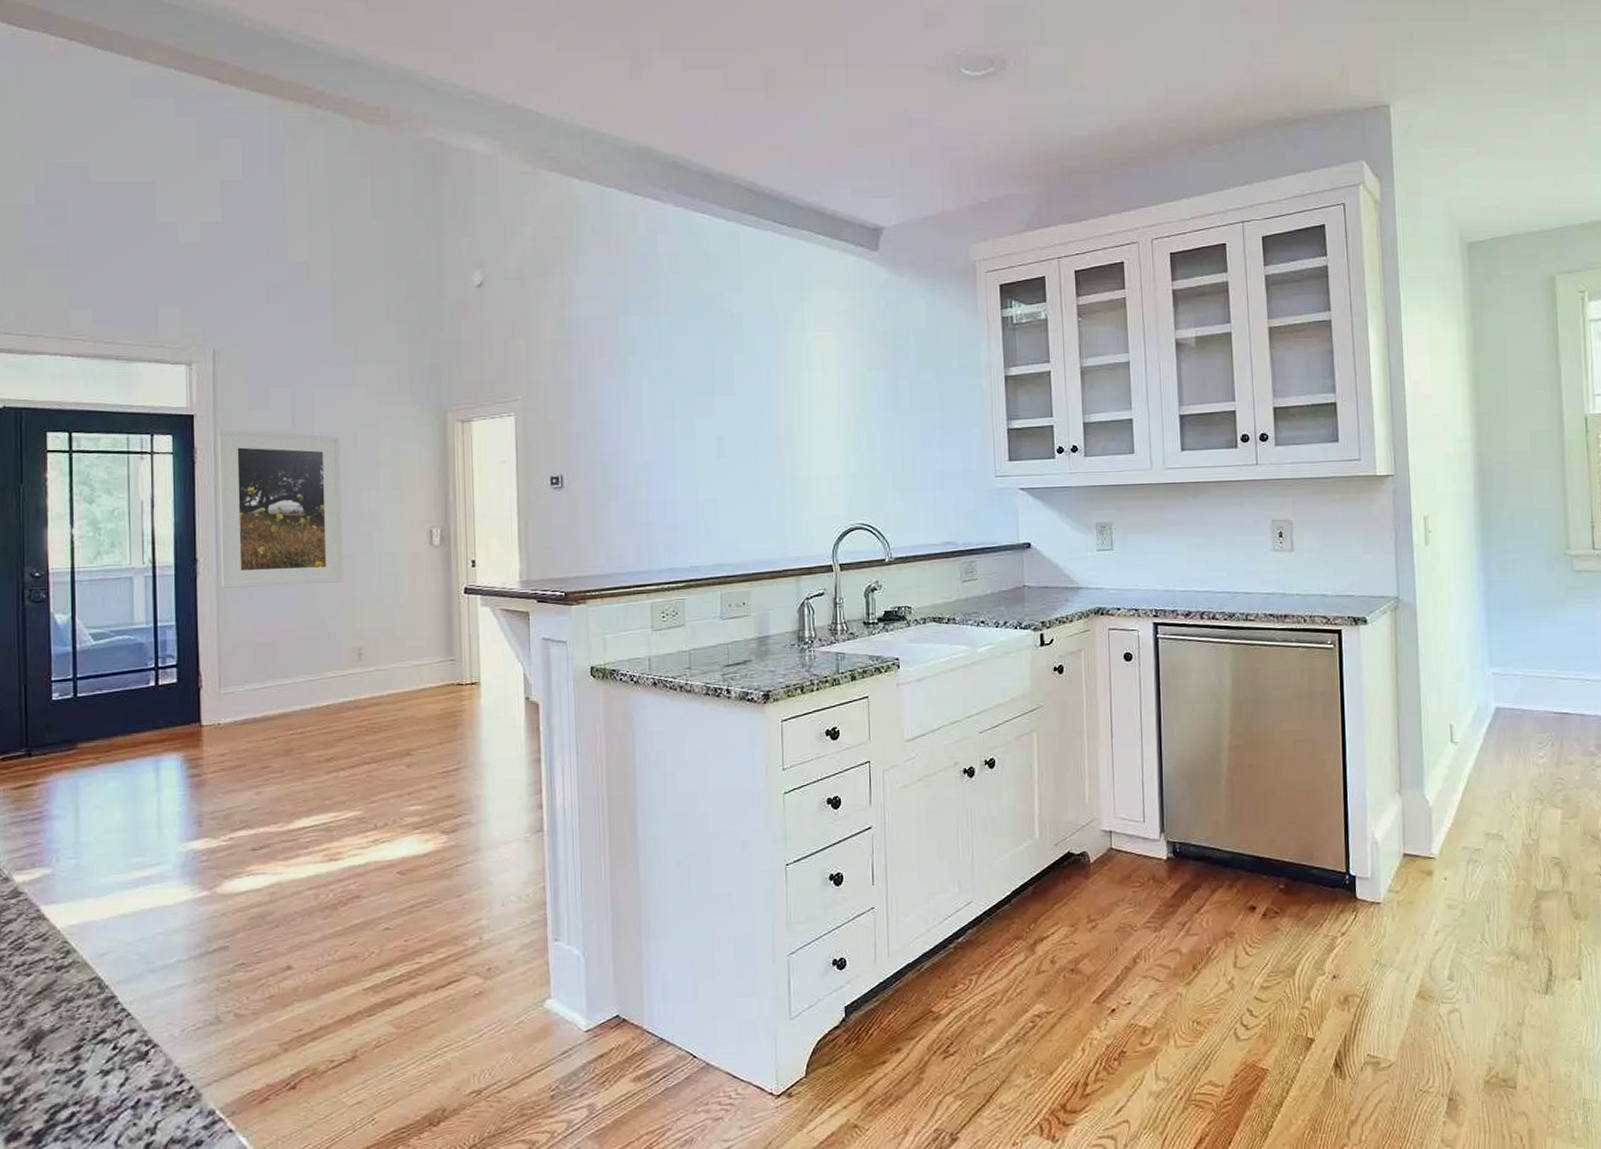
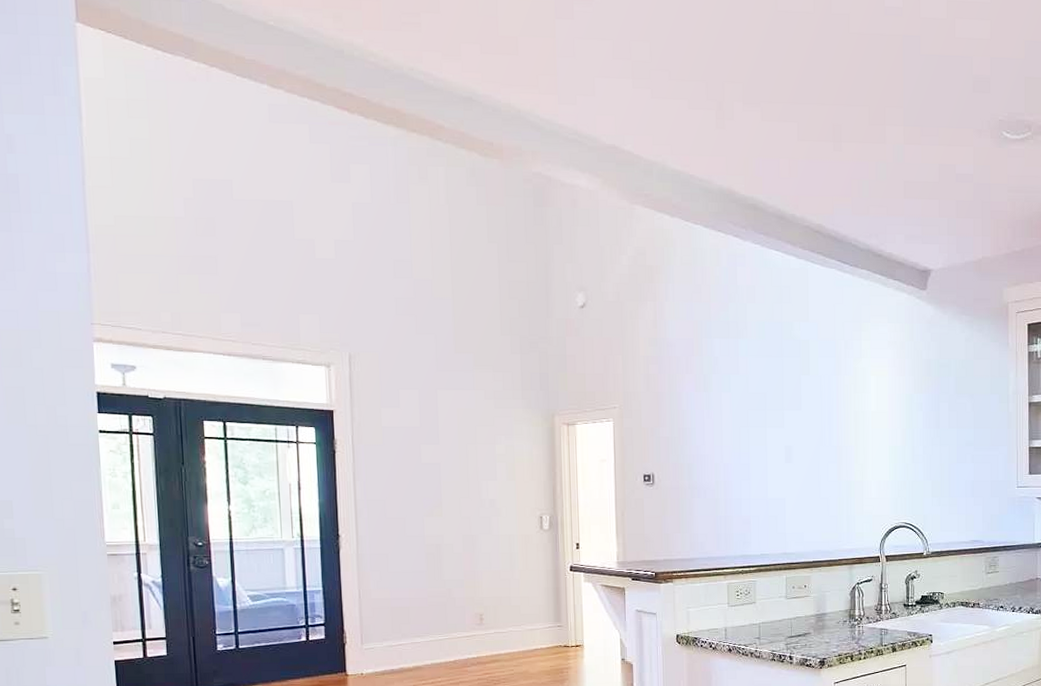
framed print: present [217,429,344,588] -> none [354,424,467,560]

